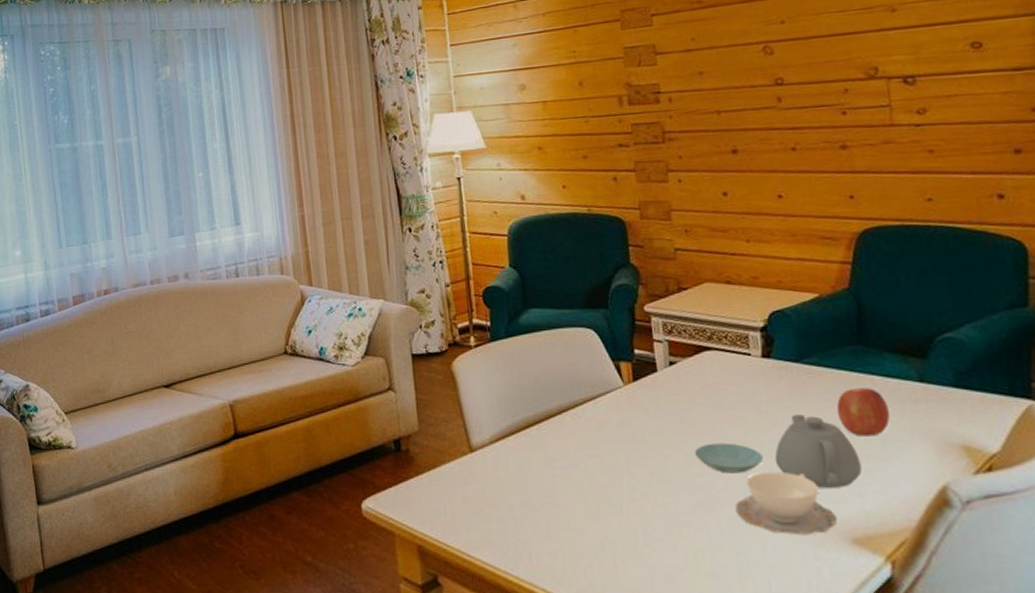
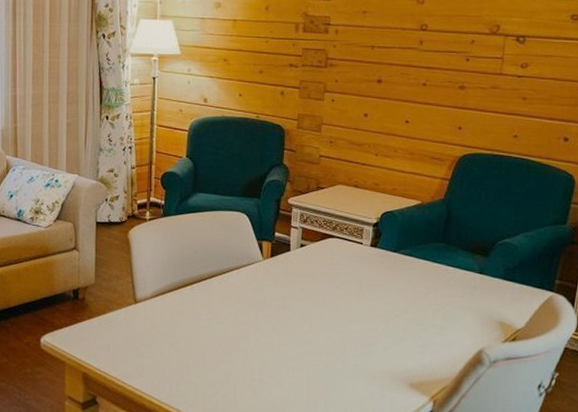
saucer: present [694,443,763,474] -> none [307,308,358,332]
teacup: present [735,471,838,535] -> none [331,332,402,380]
teapot: present [774,415,862,488] -> none [365,291,427,347]
fruit: present [836,388,890,437] -> none [417,275,455,311]

